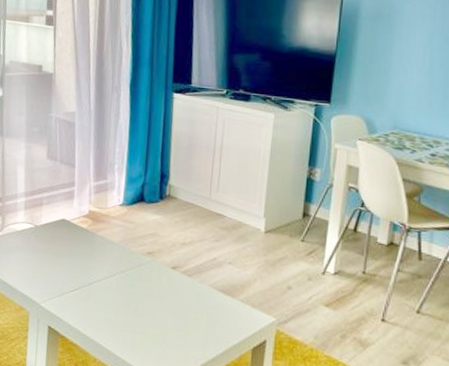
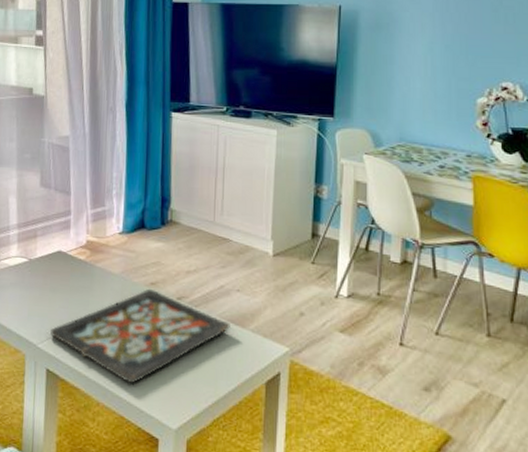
decorative tray: none [53,257,221,344] -> present [50,288,230,384]

